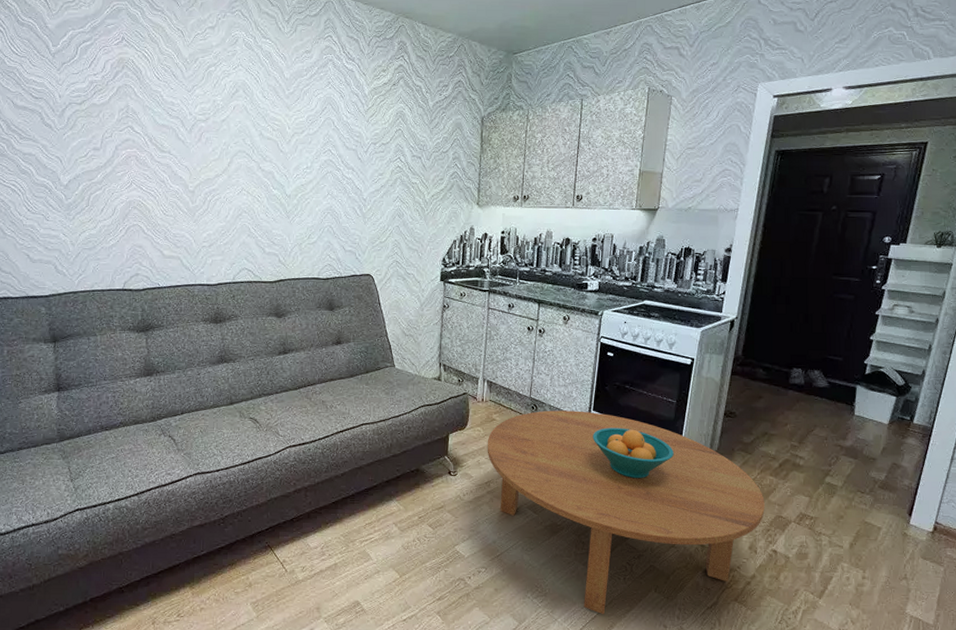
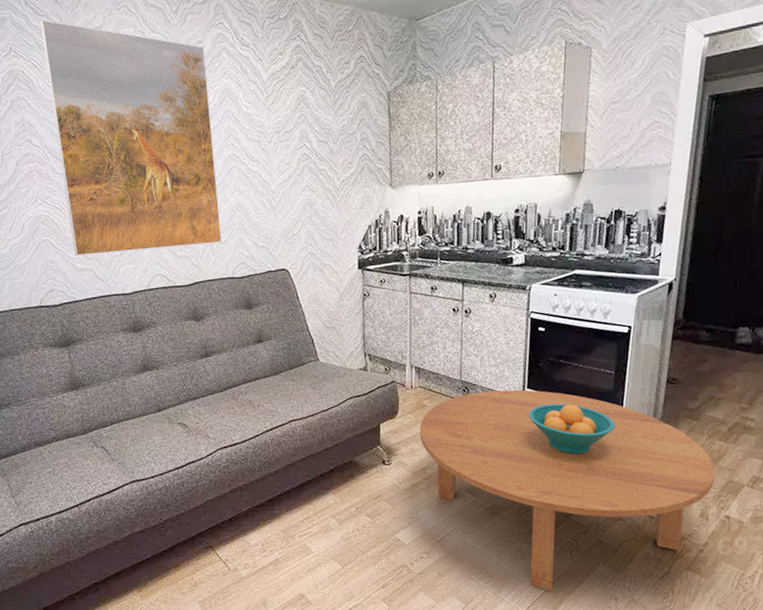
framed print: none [155,14,312,244] -> present [40,19,222,256]

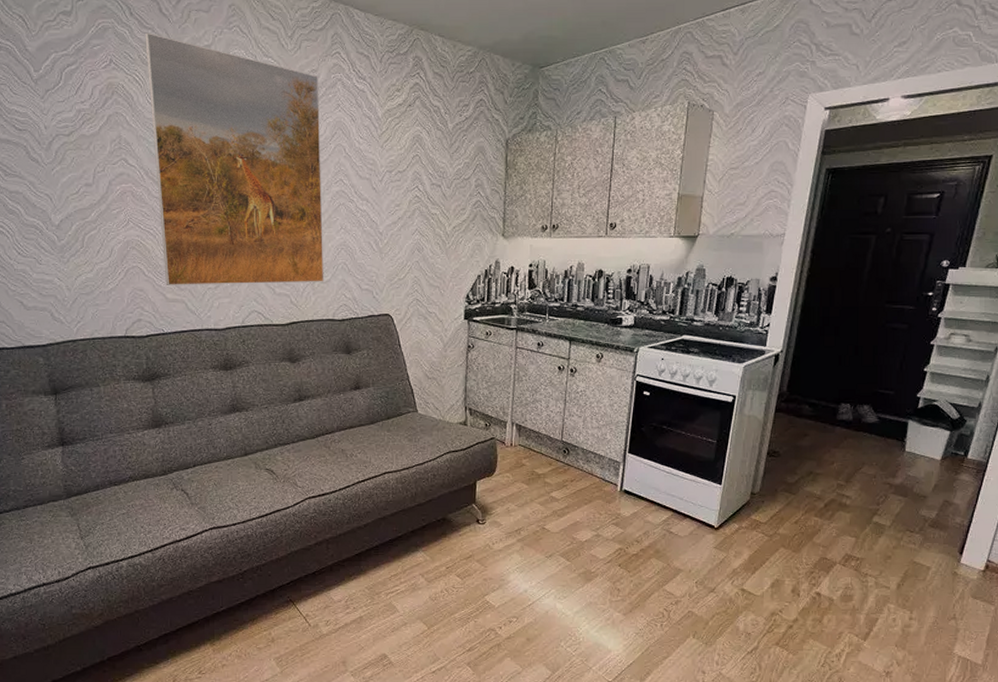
coffee table: present [419,389,715,592] -> none [517,453,809,662]
fruit bowl: present [528,403,615,455] -> none [628,470,714,523]

